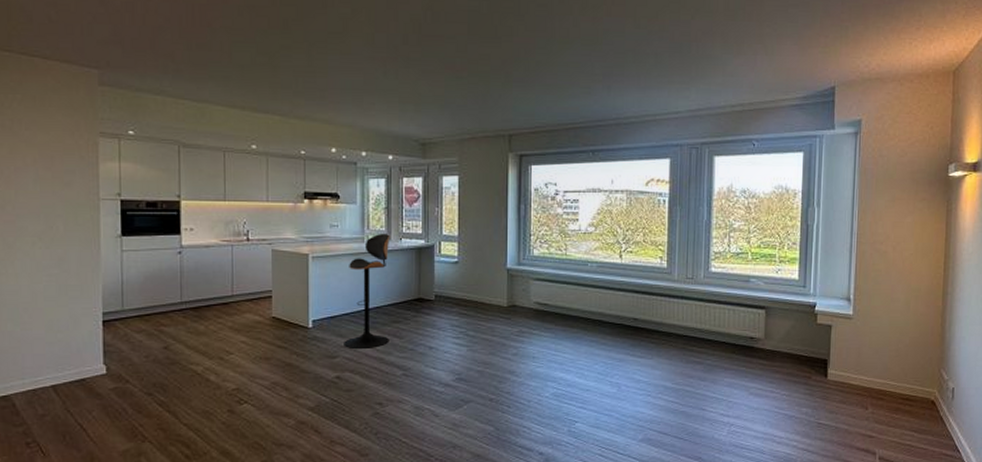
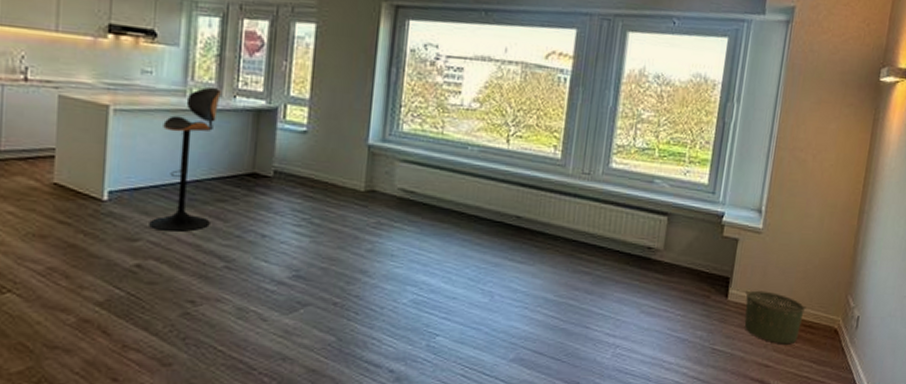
basket: none [843,369,902,416] -> present [744,290,806,345]

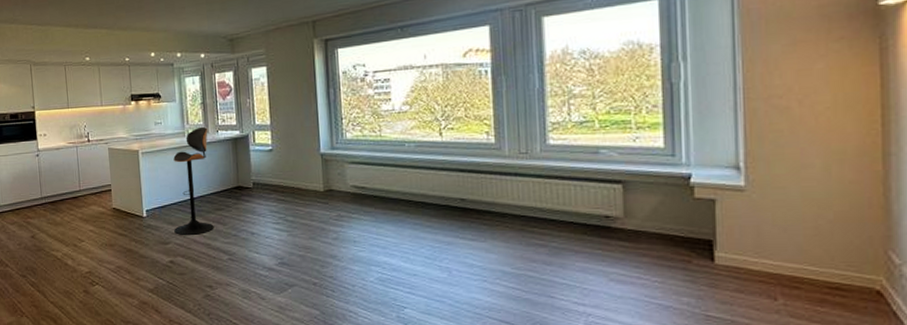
basket: present [744,290,806,345] -> none [737,251,827,309]

